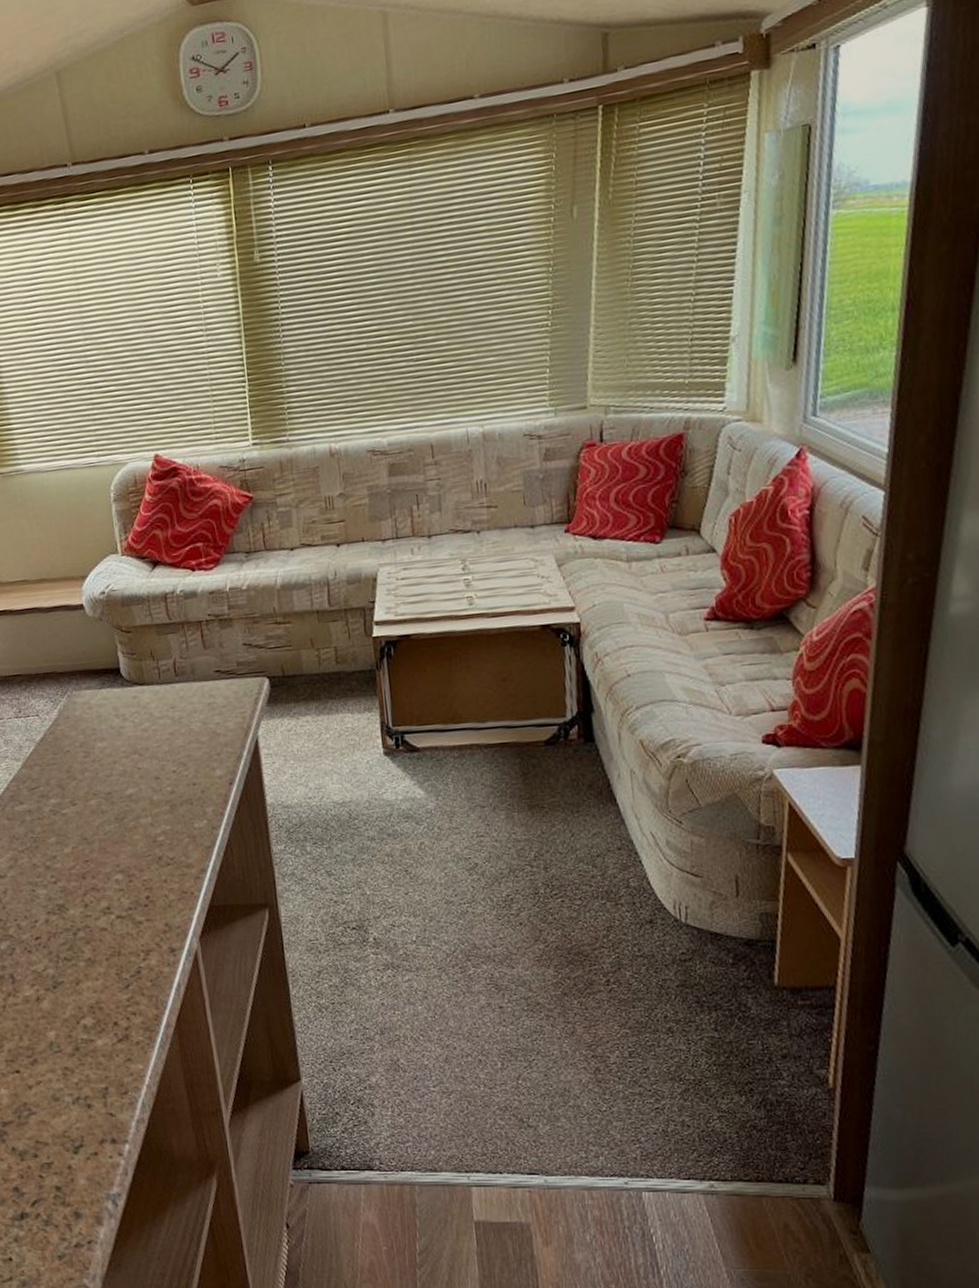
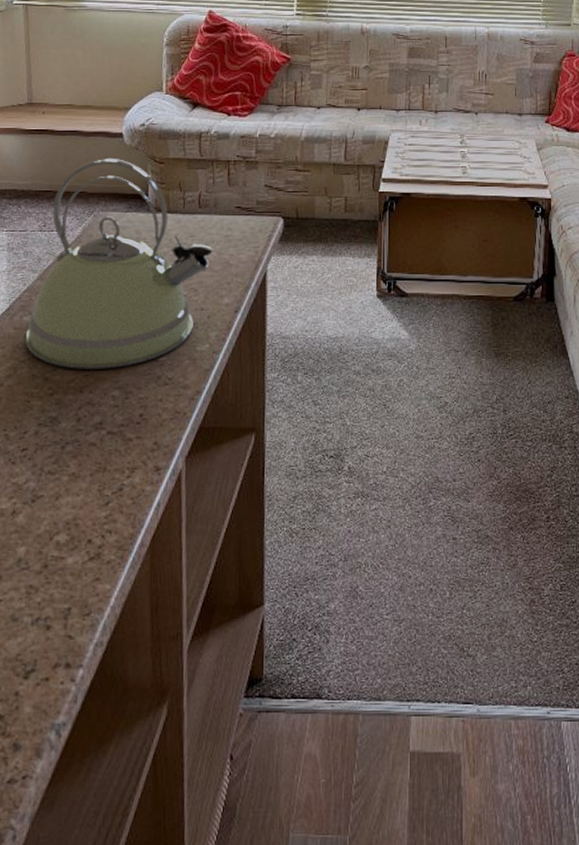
kettle: none [19,633,197,856] -> present [25,159,213,369]

